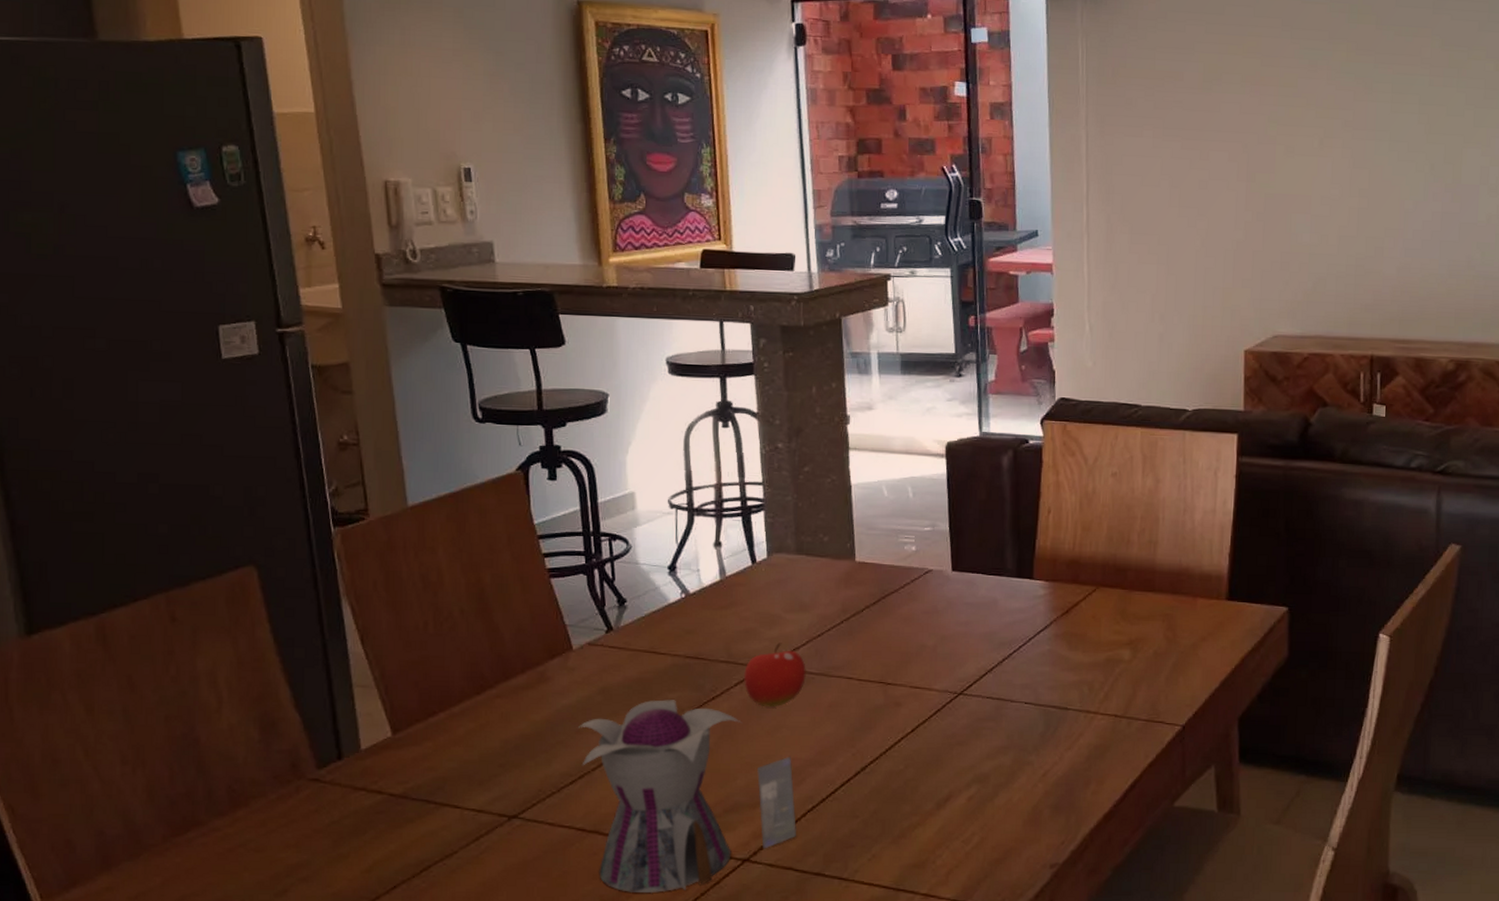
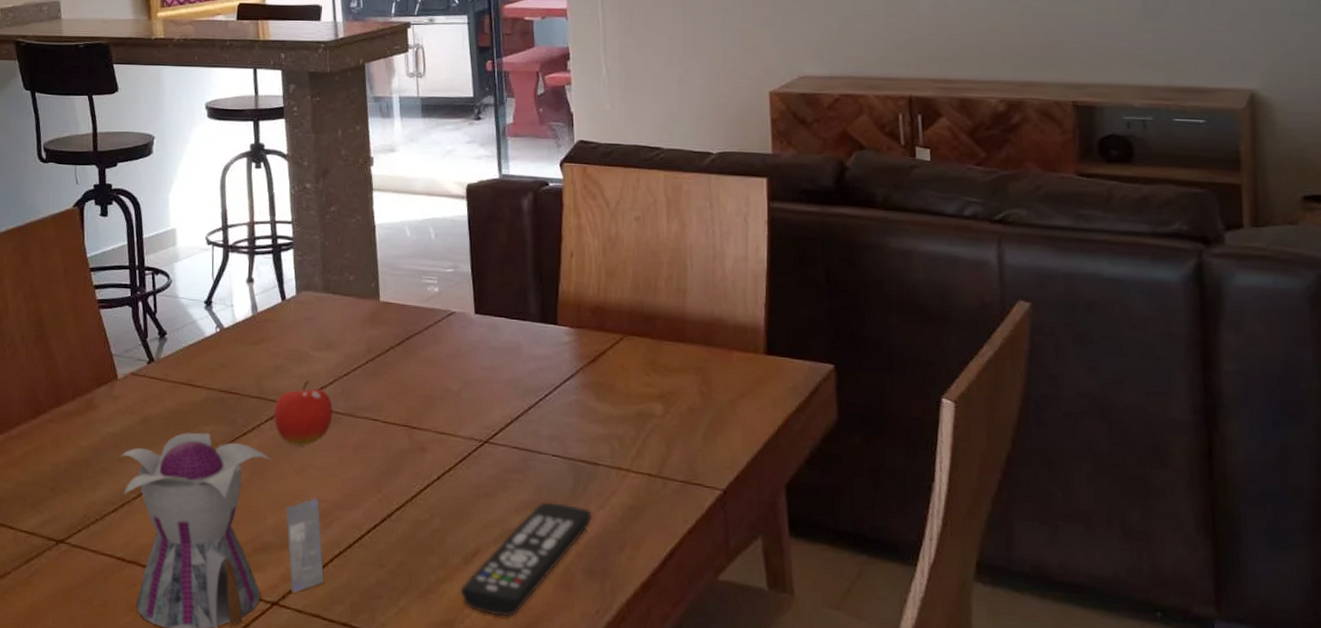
remote control: none [932,746,1061,855] -> present [460,502,593,618]

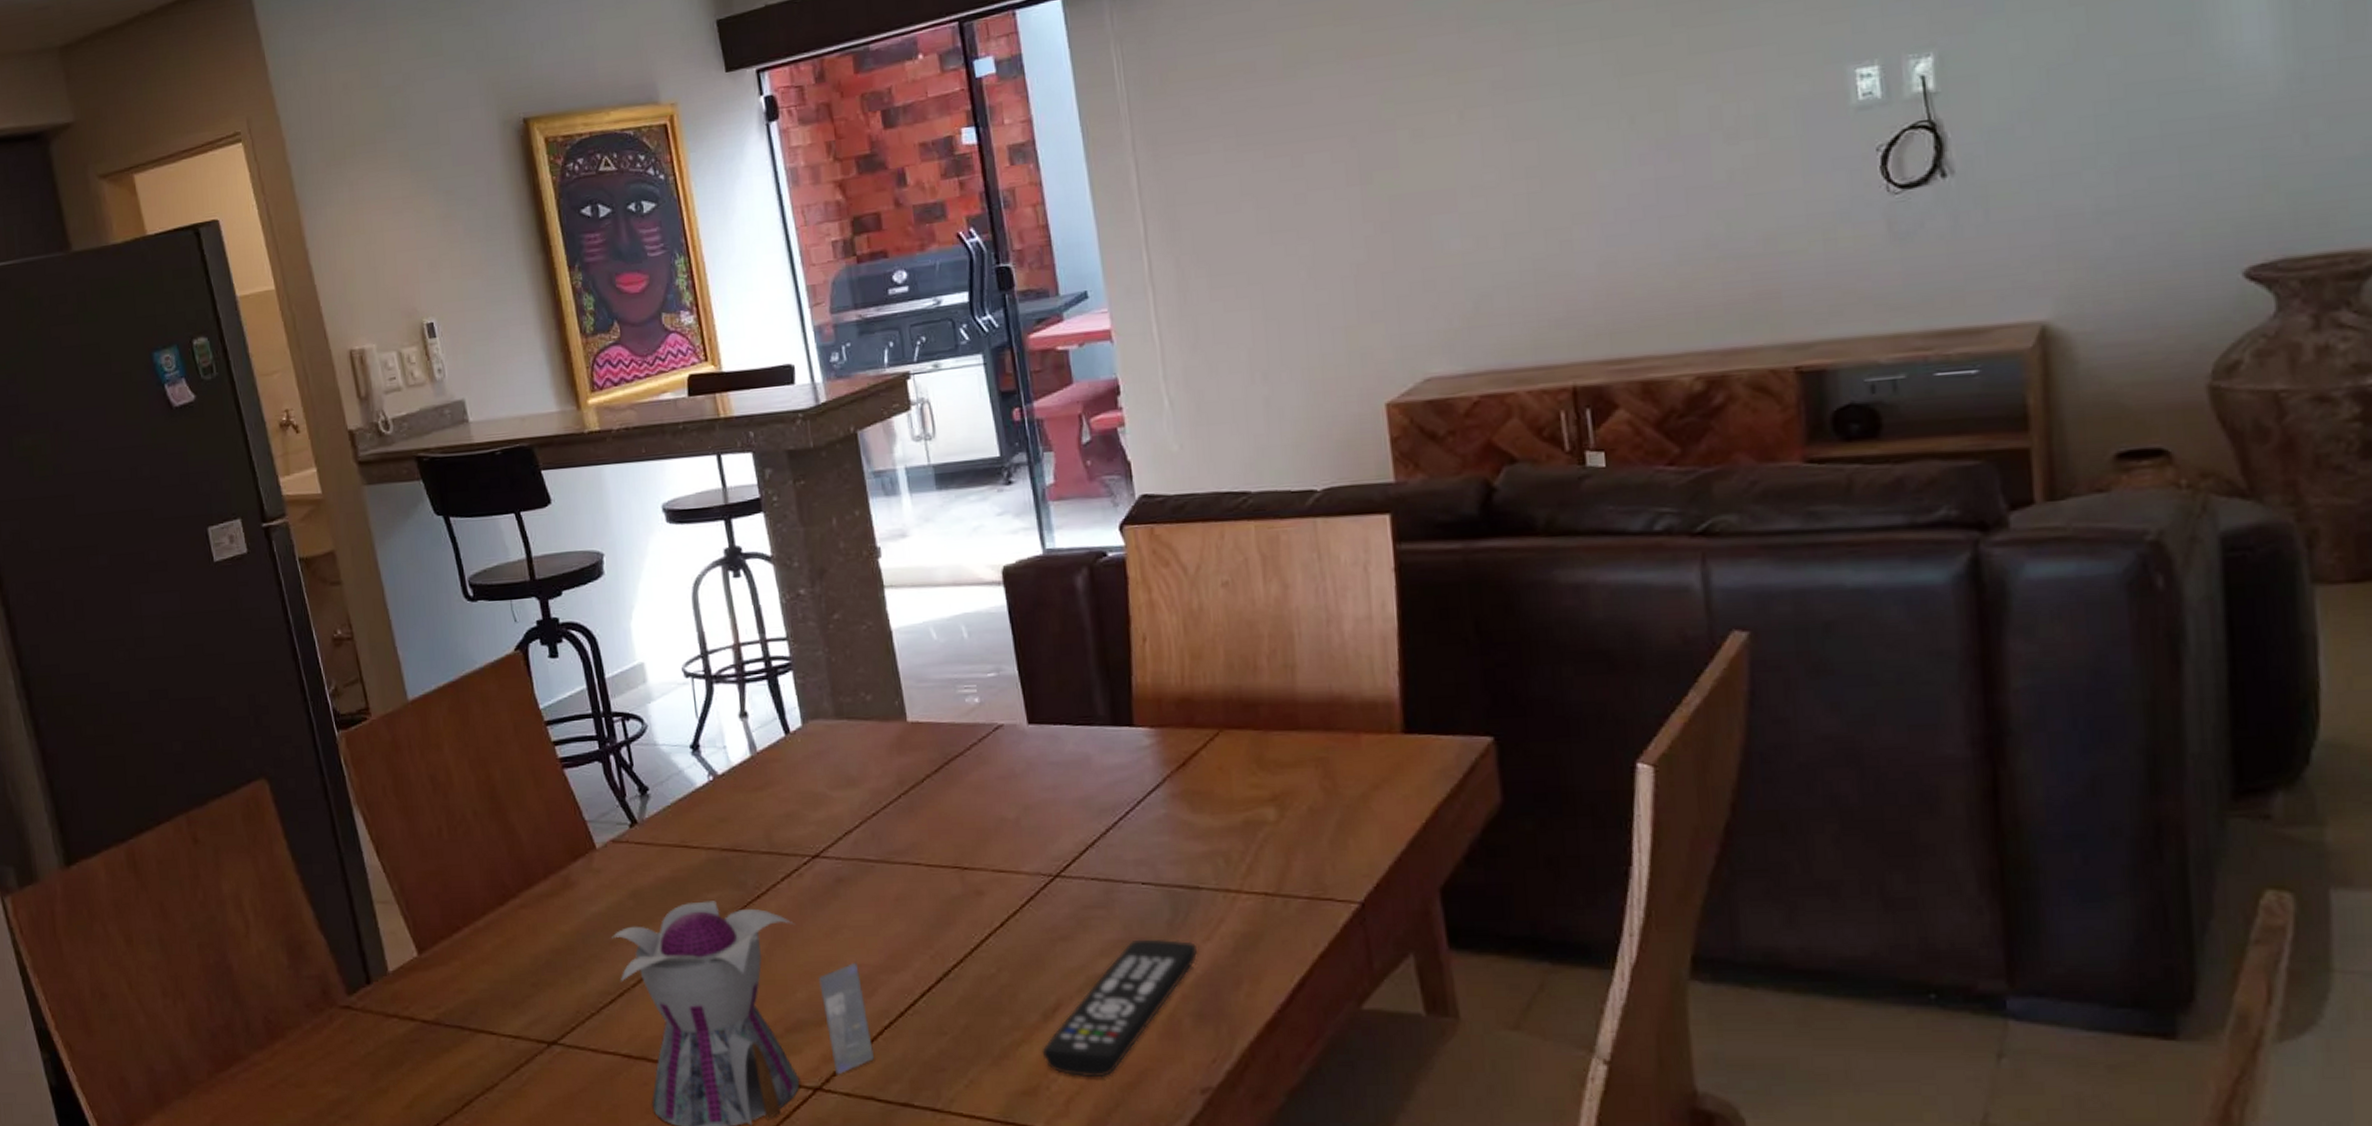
fruit: present [273,380,333,446] -> none [790,826,864,905]

